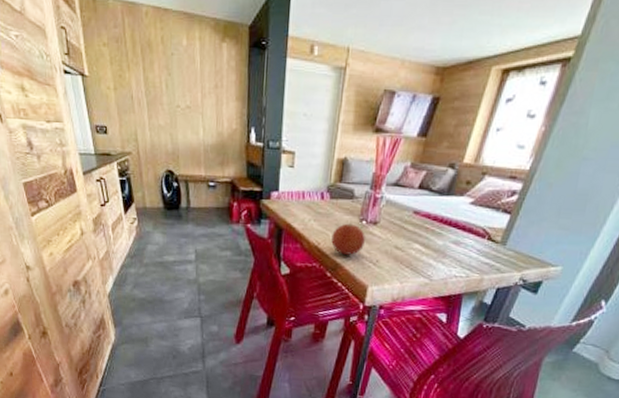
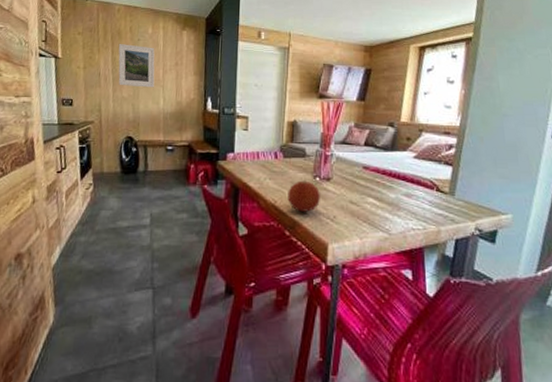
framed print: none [149,59,193,115] -> present [118,44,155,88]

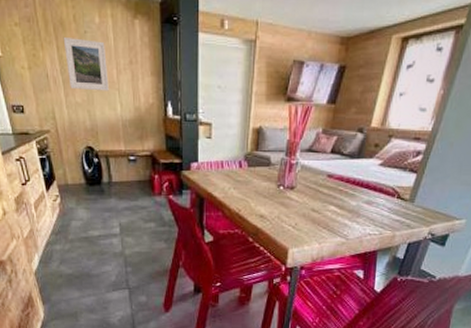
fruit: present [288,180,320,212] -> none [251,189,283,220]

